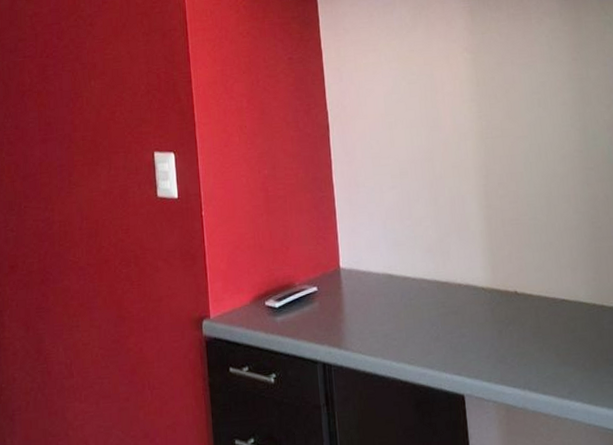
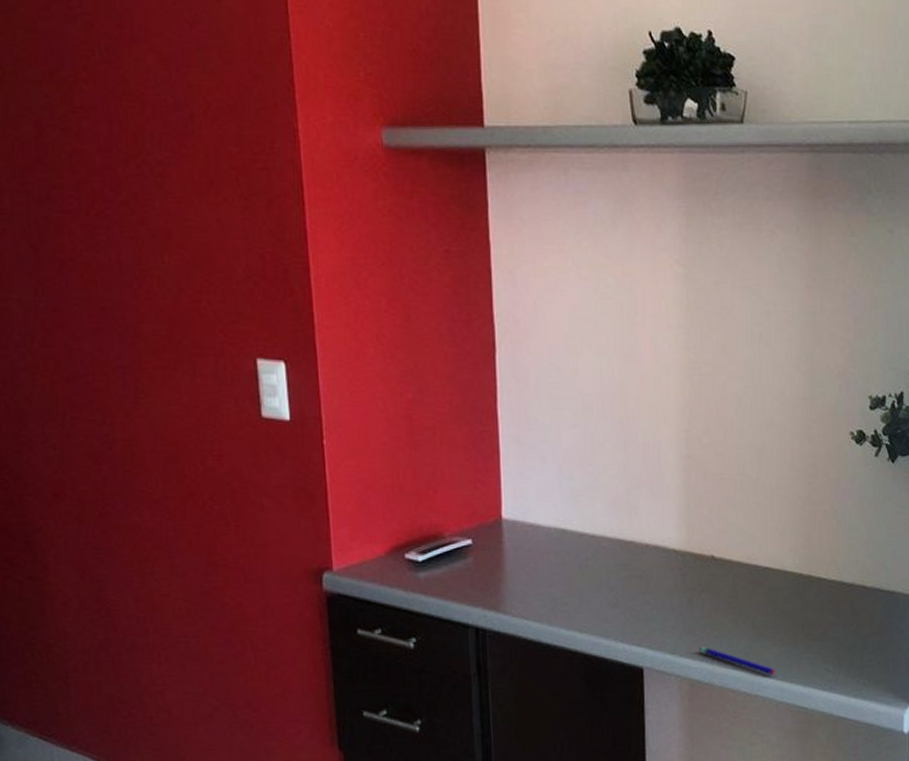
pen: none [511,374,581,400] -> present [698,647,775,676]

